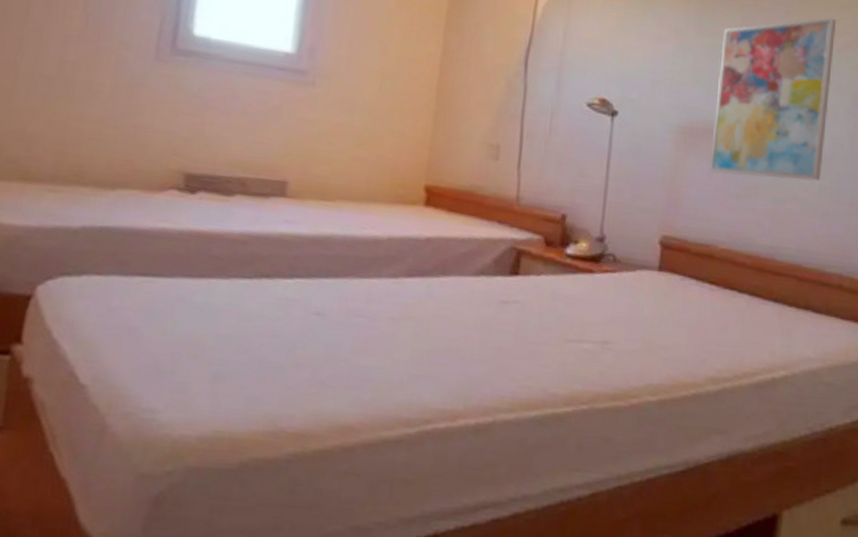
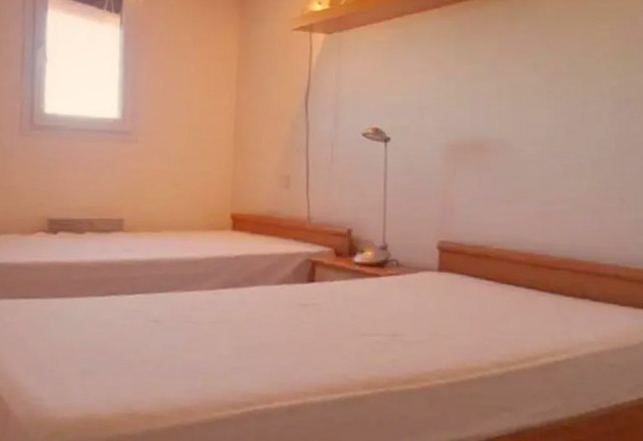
wall art: present [709,18,837,181] -> none [479,32,594,184]

